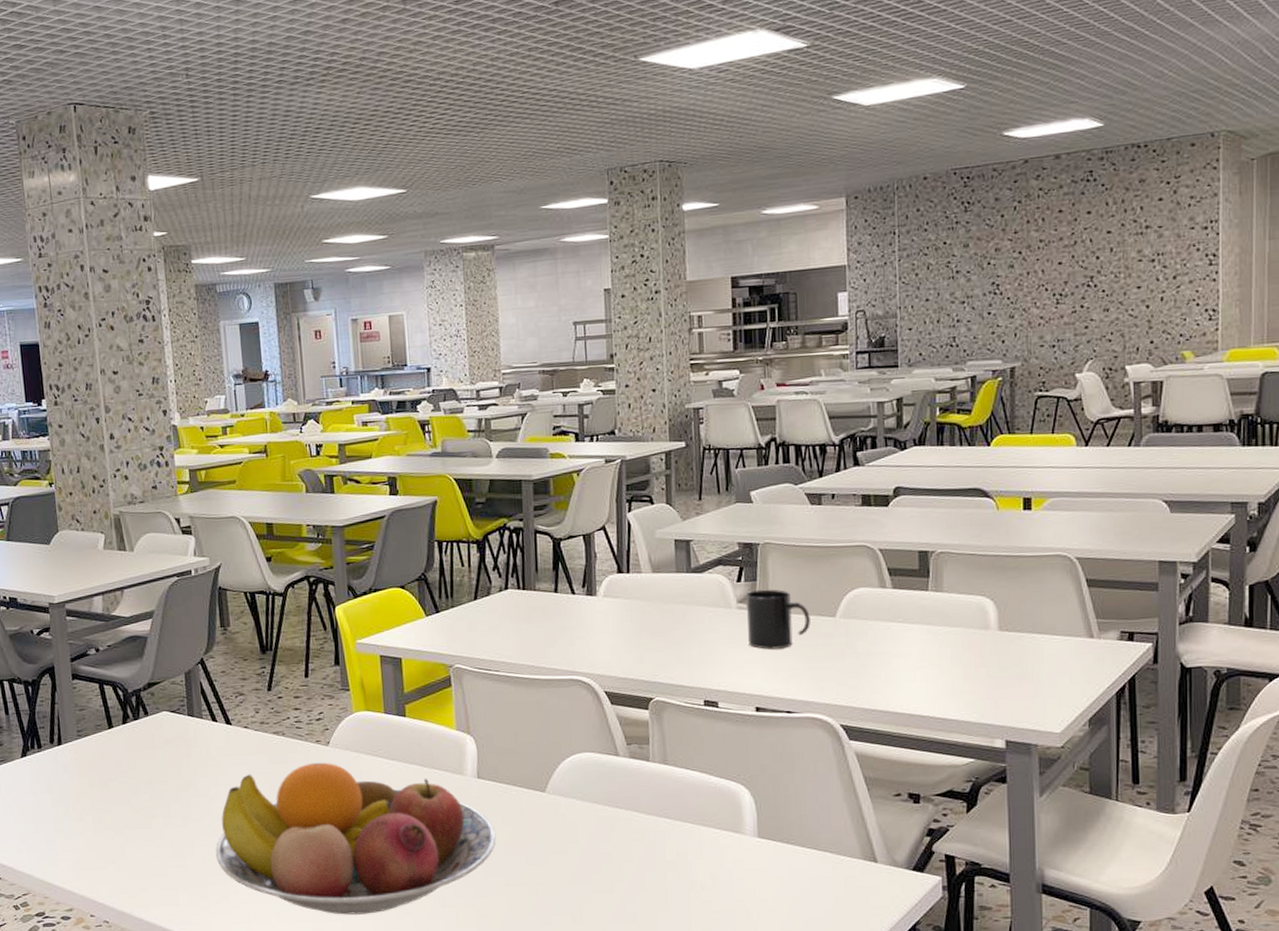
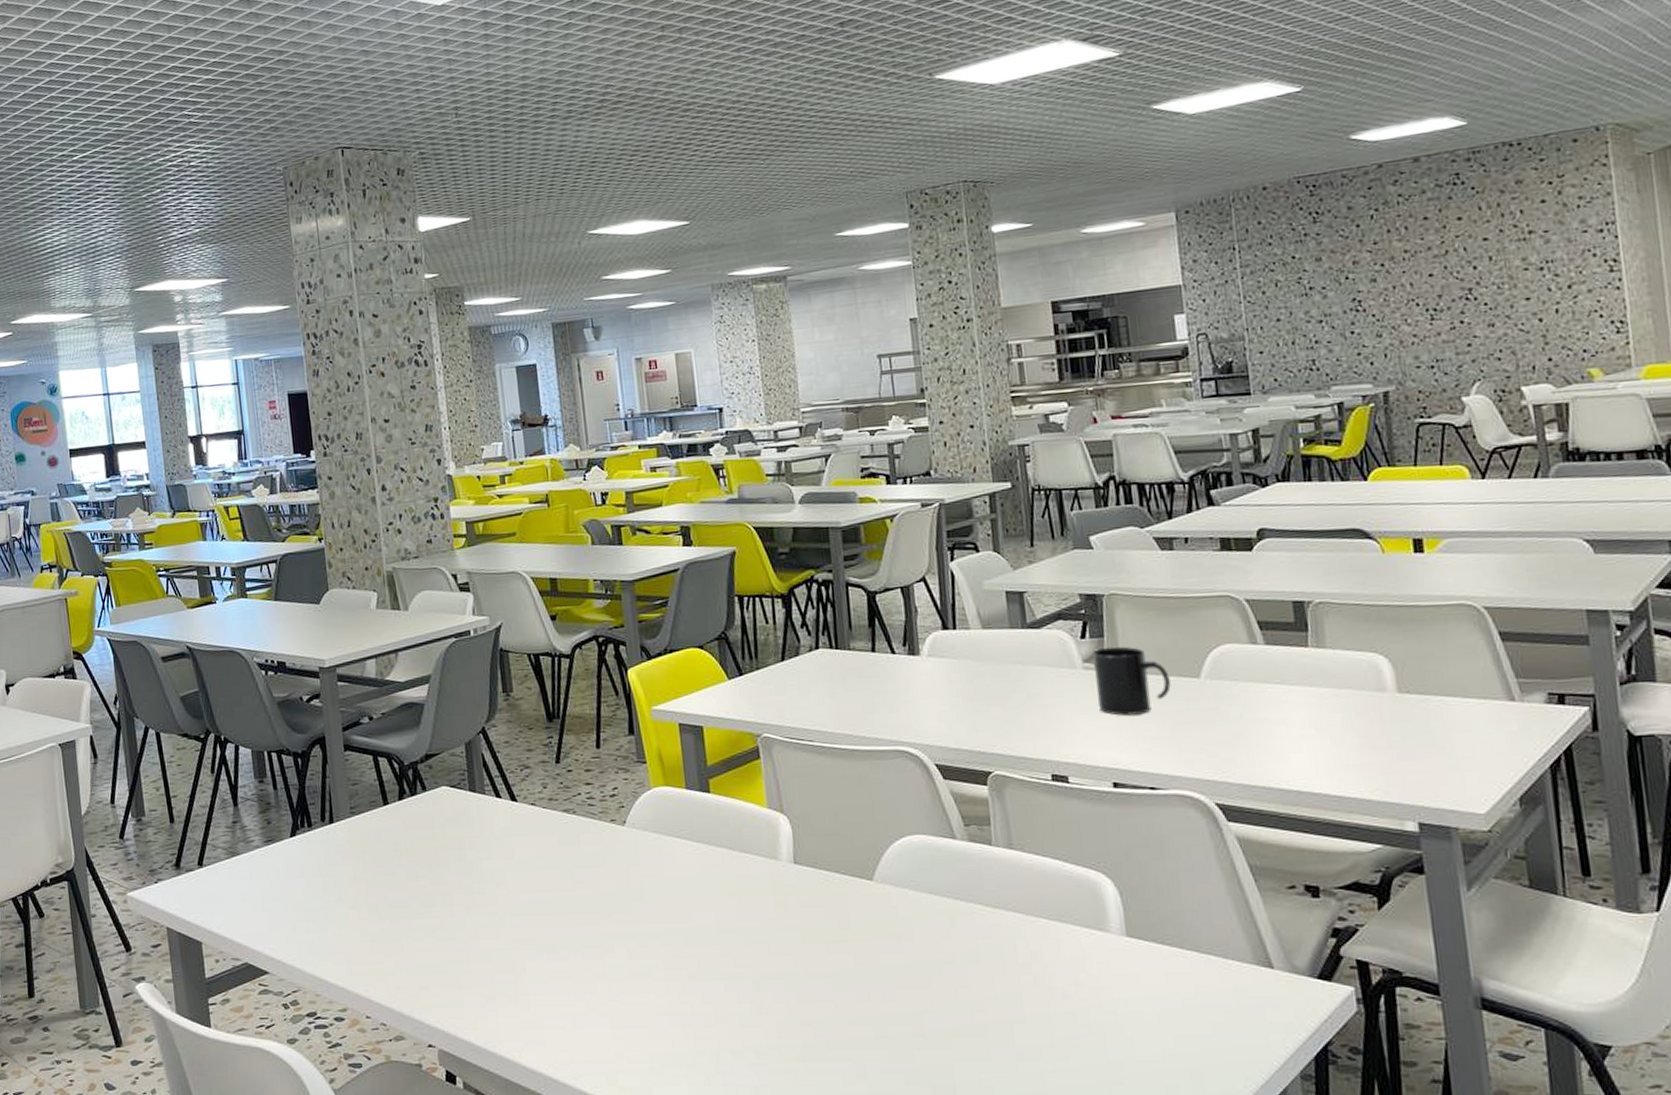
fruit bowl: present [215,762,496,915] -> none [502,844,819,1021]

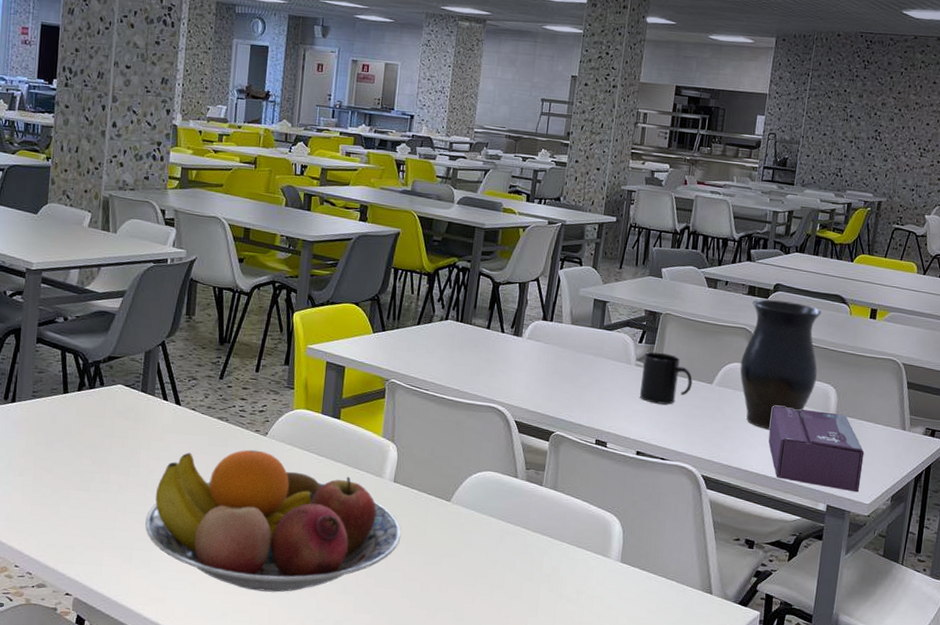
fruit bowl: none [502,844,819,1021] -> present [145,449,401,592]
vase: none [1230,549,1355,728] -> present [740,299,821,430]
tissue box: none [1298,691,1465,800] -> present [768,405,865,493]

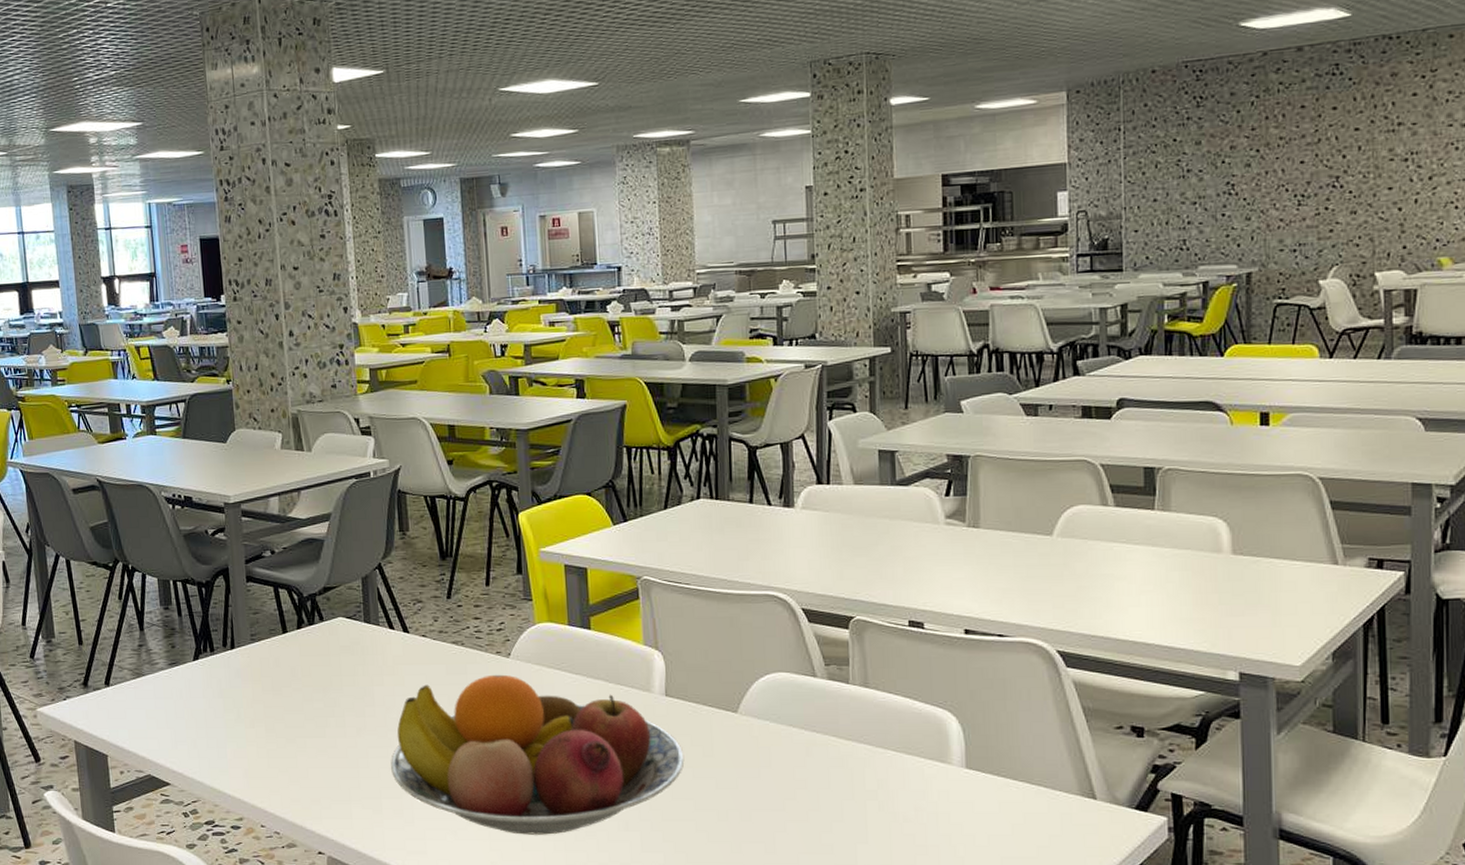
mug: present [640,352,693,405] -> none [954,504,1025,568]
vase: present [740,299,821,430] -> none [1086,419,1196,584]
tissue box: present [768,405,865,493] -> none [1140,552,1284,653]

